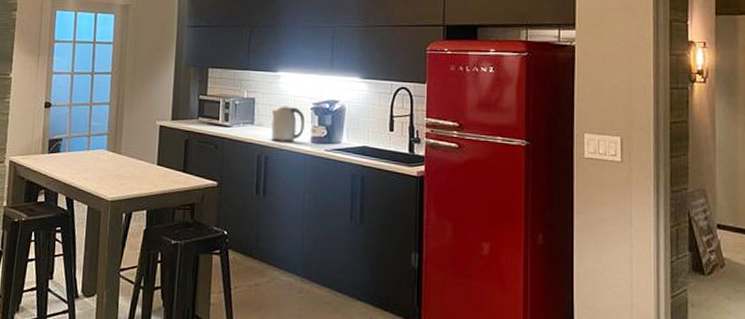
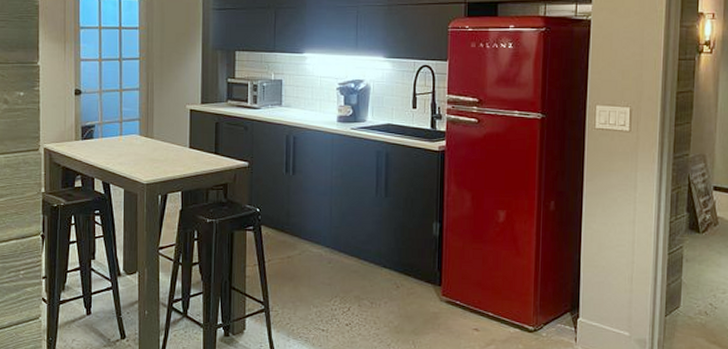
kettle: present [271,105,305,143] -> none [298,86,331,123]

